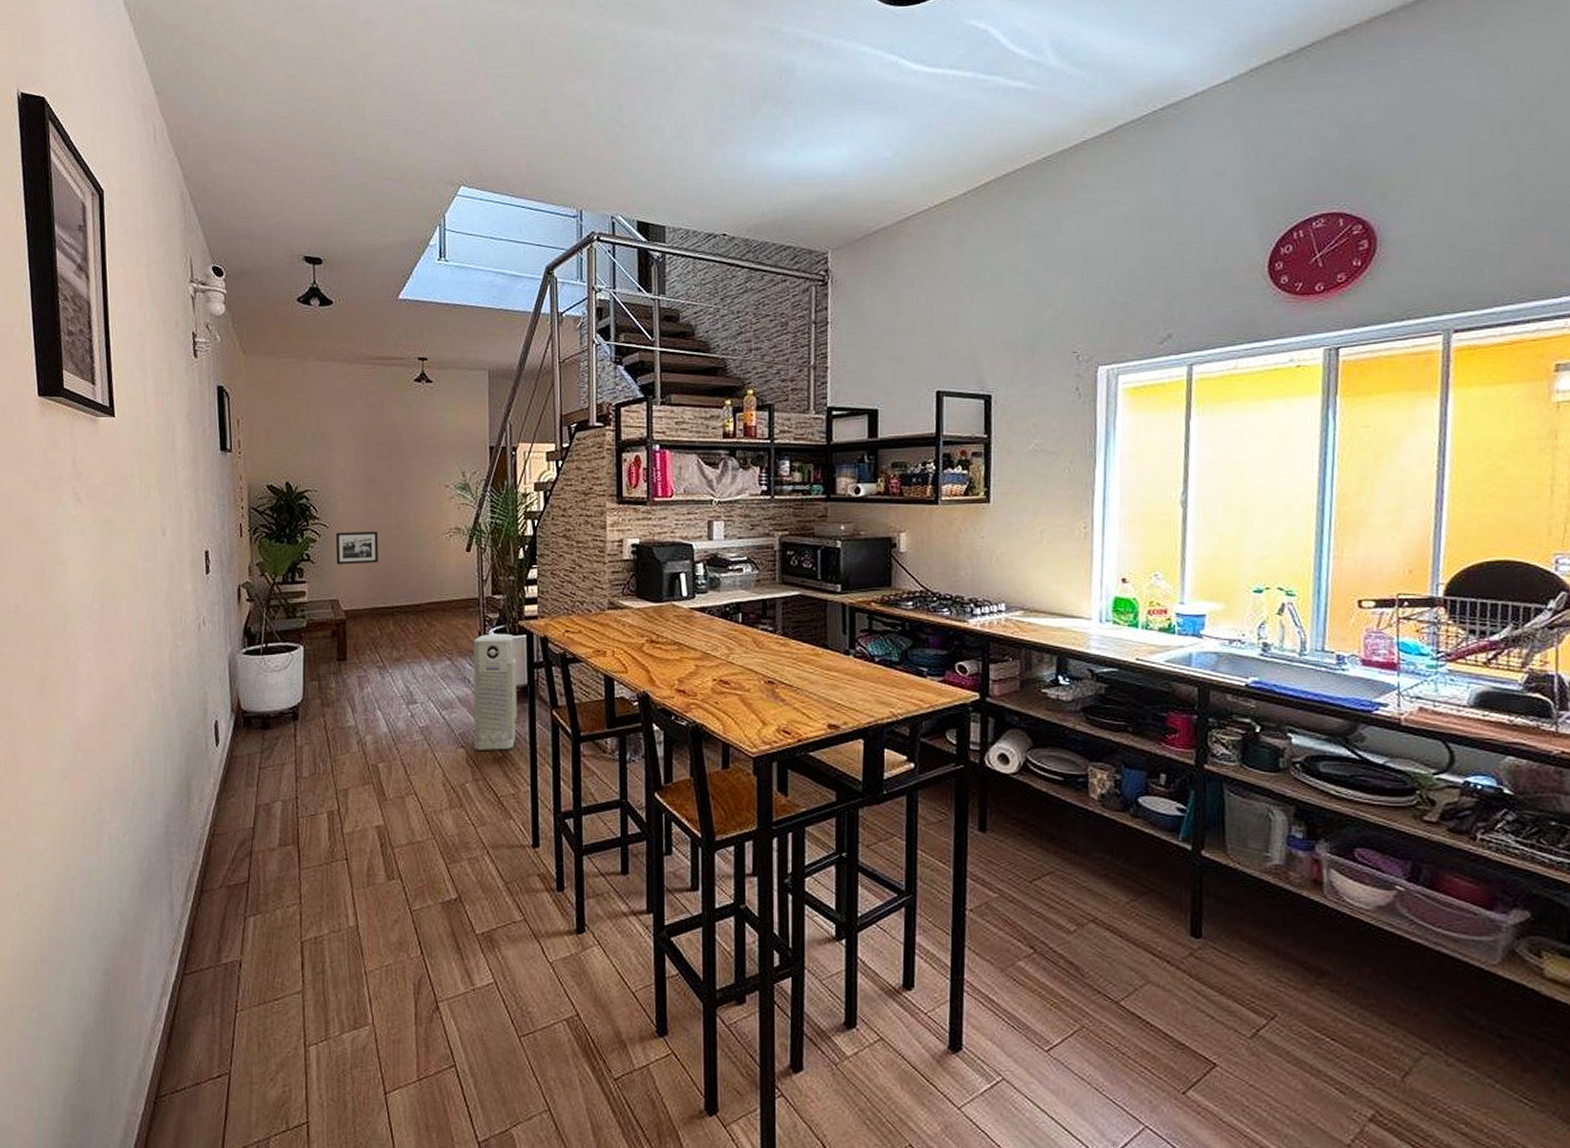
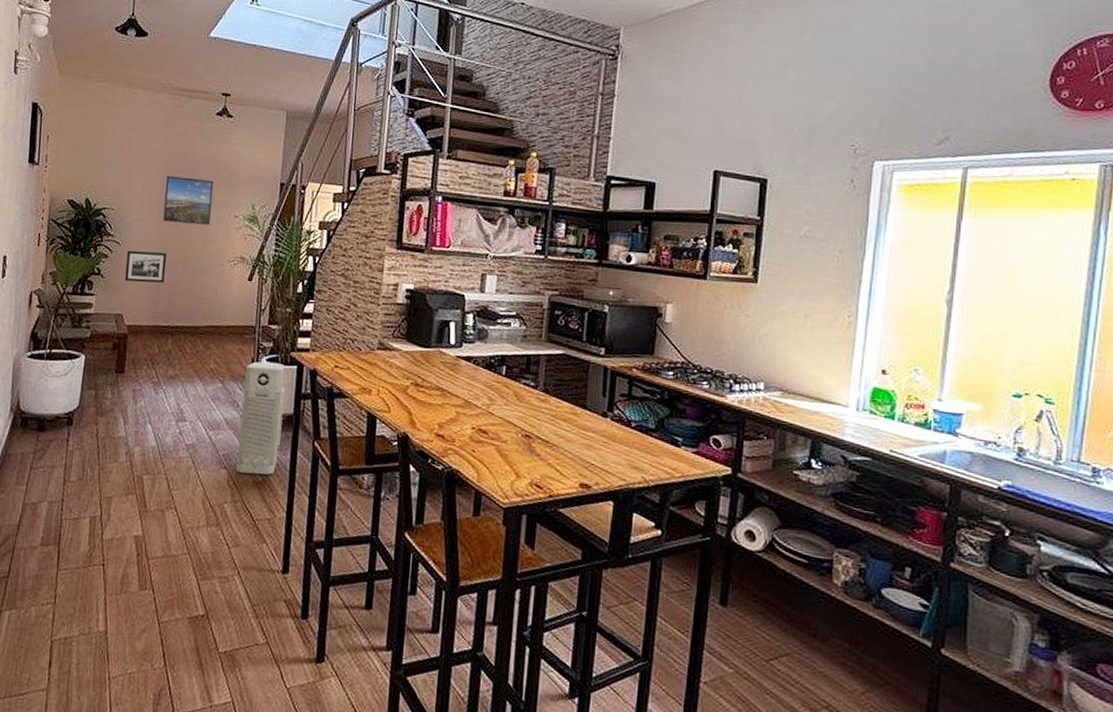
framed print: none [369,450,421,498] -> present [162,176,214,225]

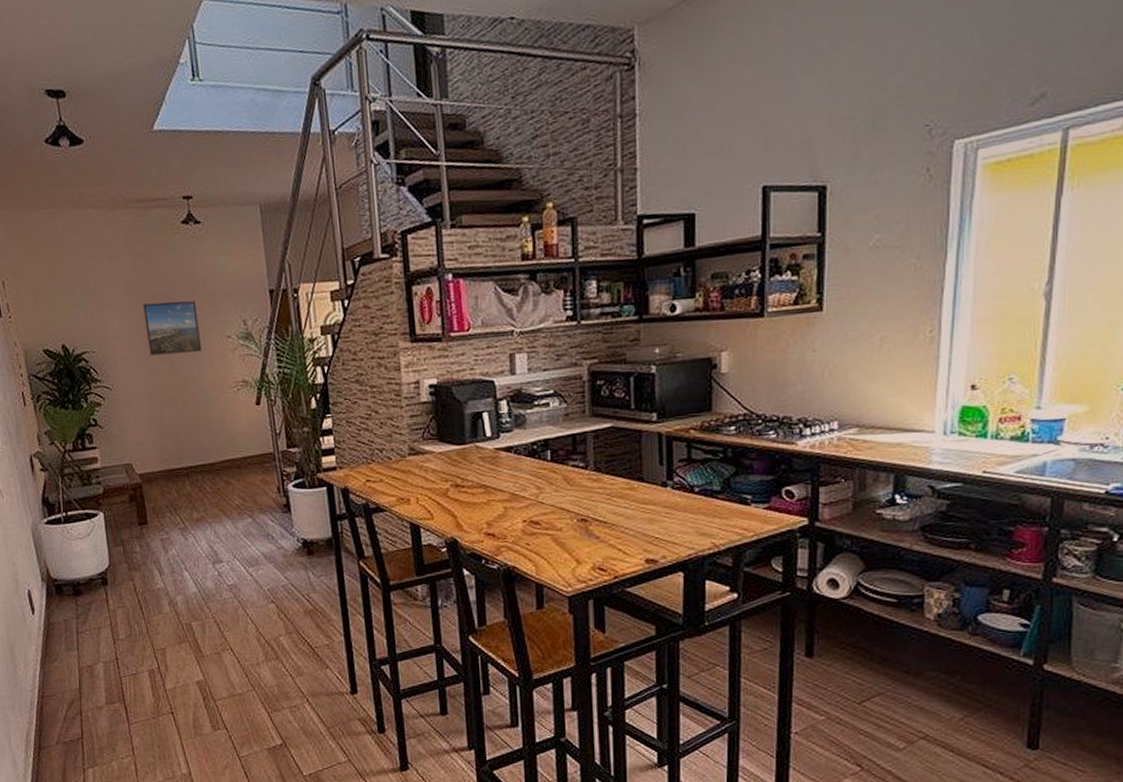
picture frame: present [125,250,167,283] -> none [120,389,167,428]
air purifier: present [236,361,285,475] -> none [273,487,325,604]

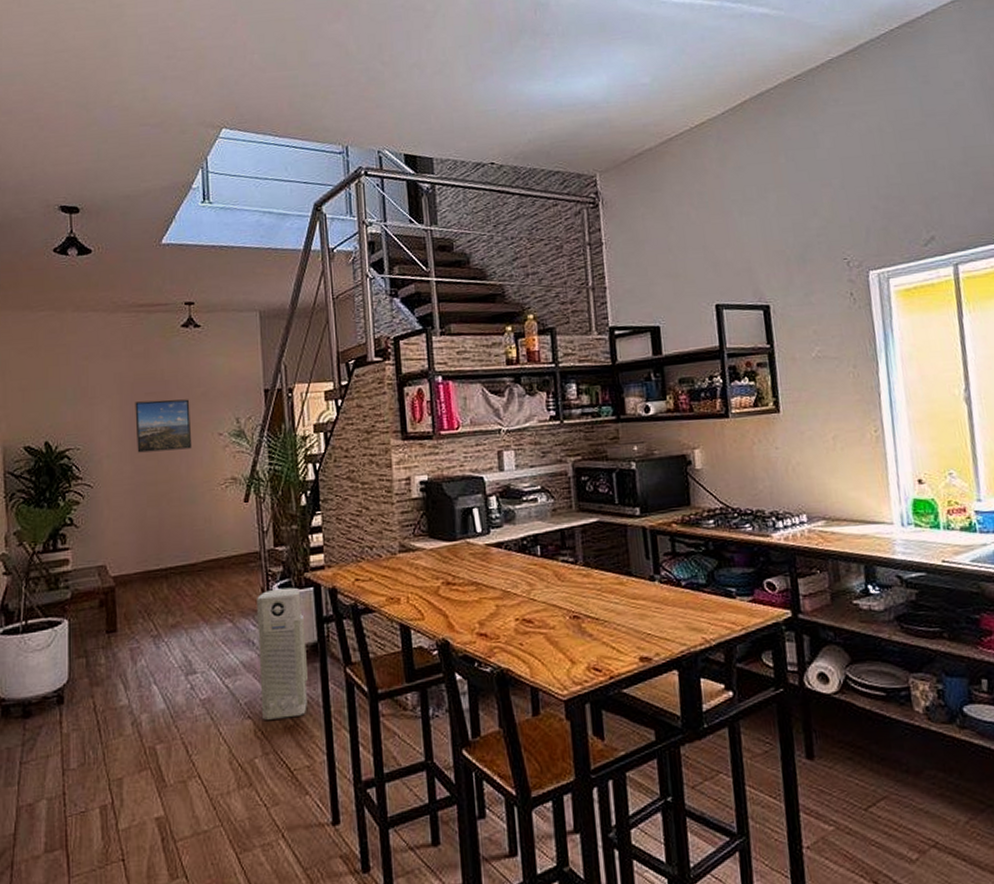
air purifier: none [273,487,325,604] -> present [257,587,308,720]

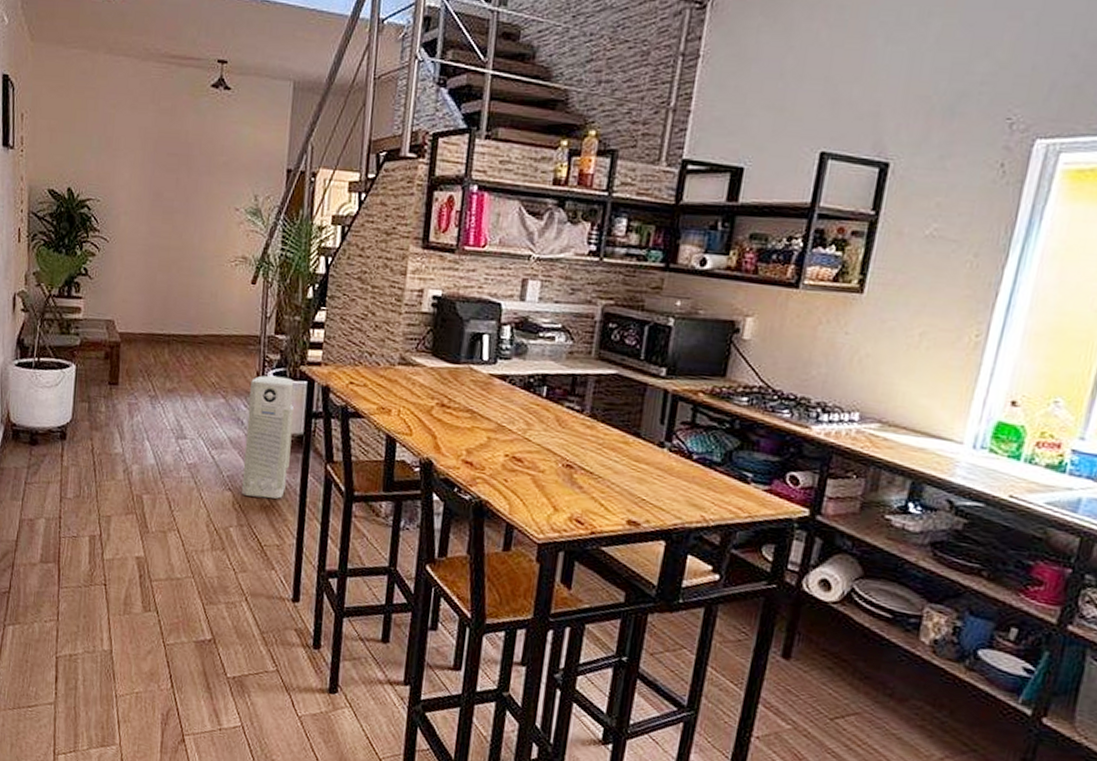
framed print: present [135,399,192,453] -> none [154,161,211,219]

